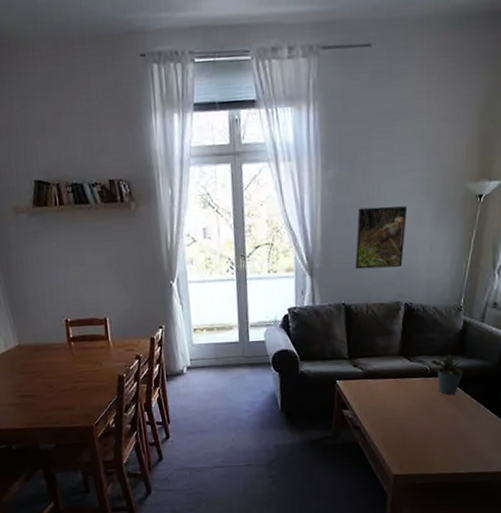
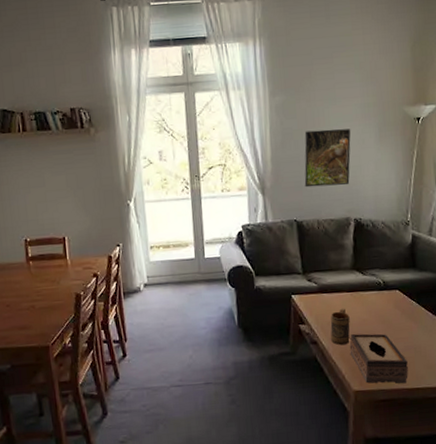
mug: none [373,394,394,431] -> present [330,308,350,346]
tissue box: none [391,419,449,469] -> present [349,333,408,384]
potted plant: present [430,353,463,395] -> none [383,267,416,308]

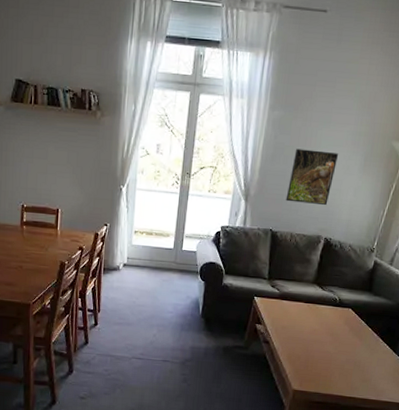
mug: present [330,308,350,346] -> none [281,316,303,349]
tissue box: present [349,333,408,384] -> none [296,341,346,392]

